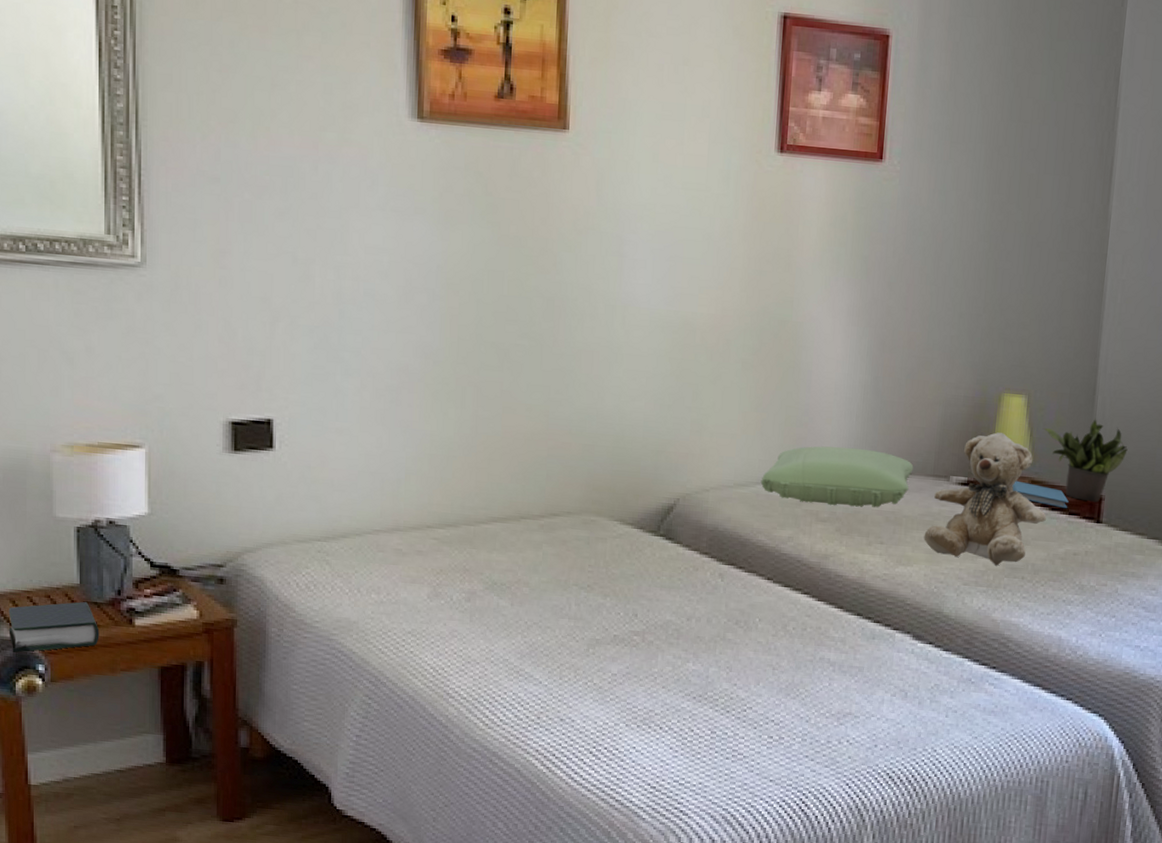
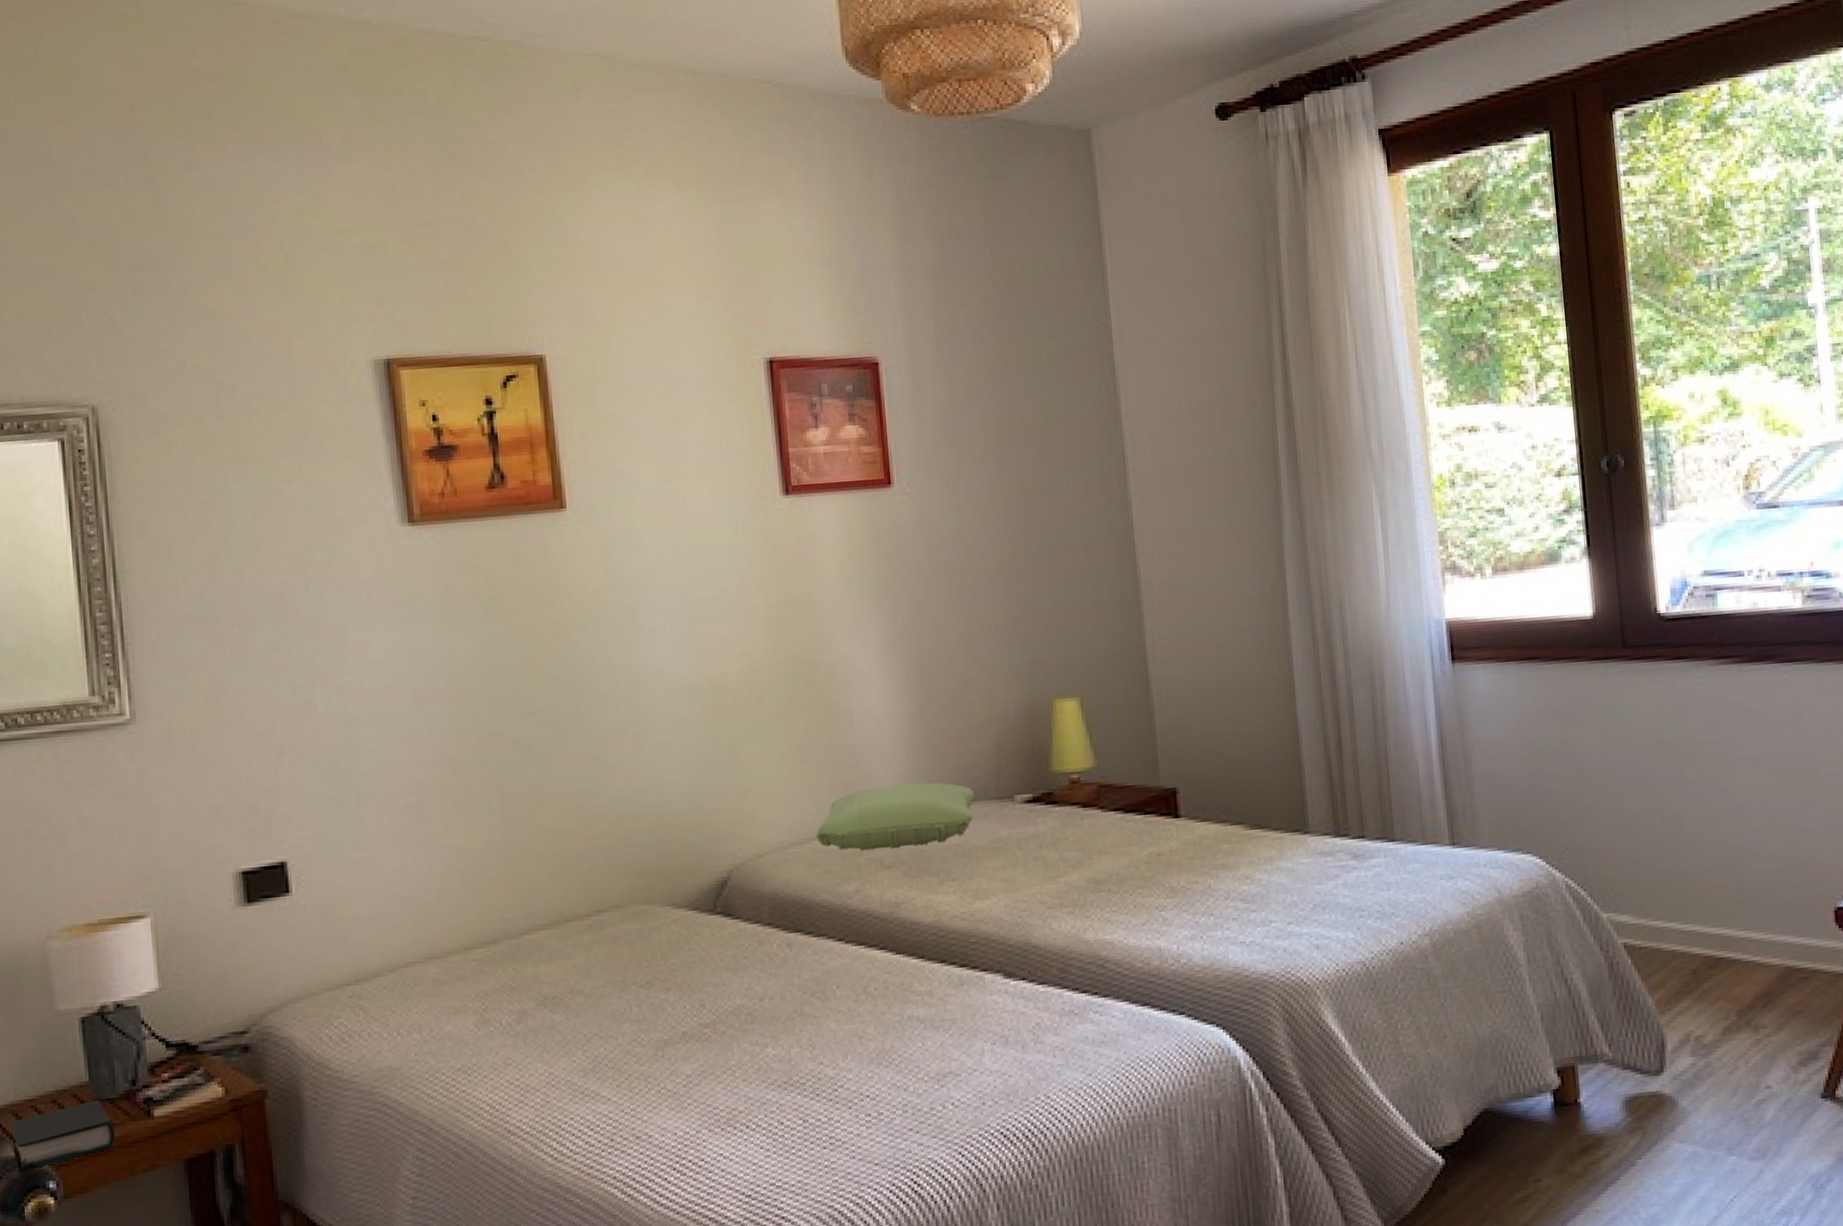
teddy bear: present [923,432,1046,566] -> none [997,741,1122,883]
book: present [1012,480,1069,509] -> none [1080,788,1143,809]
potted plant: present [1042,418,1128,503] -> none [1101,708,1193,797]

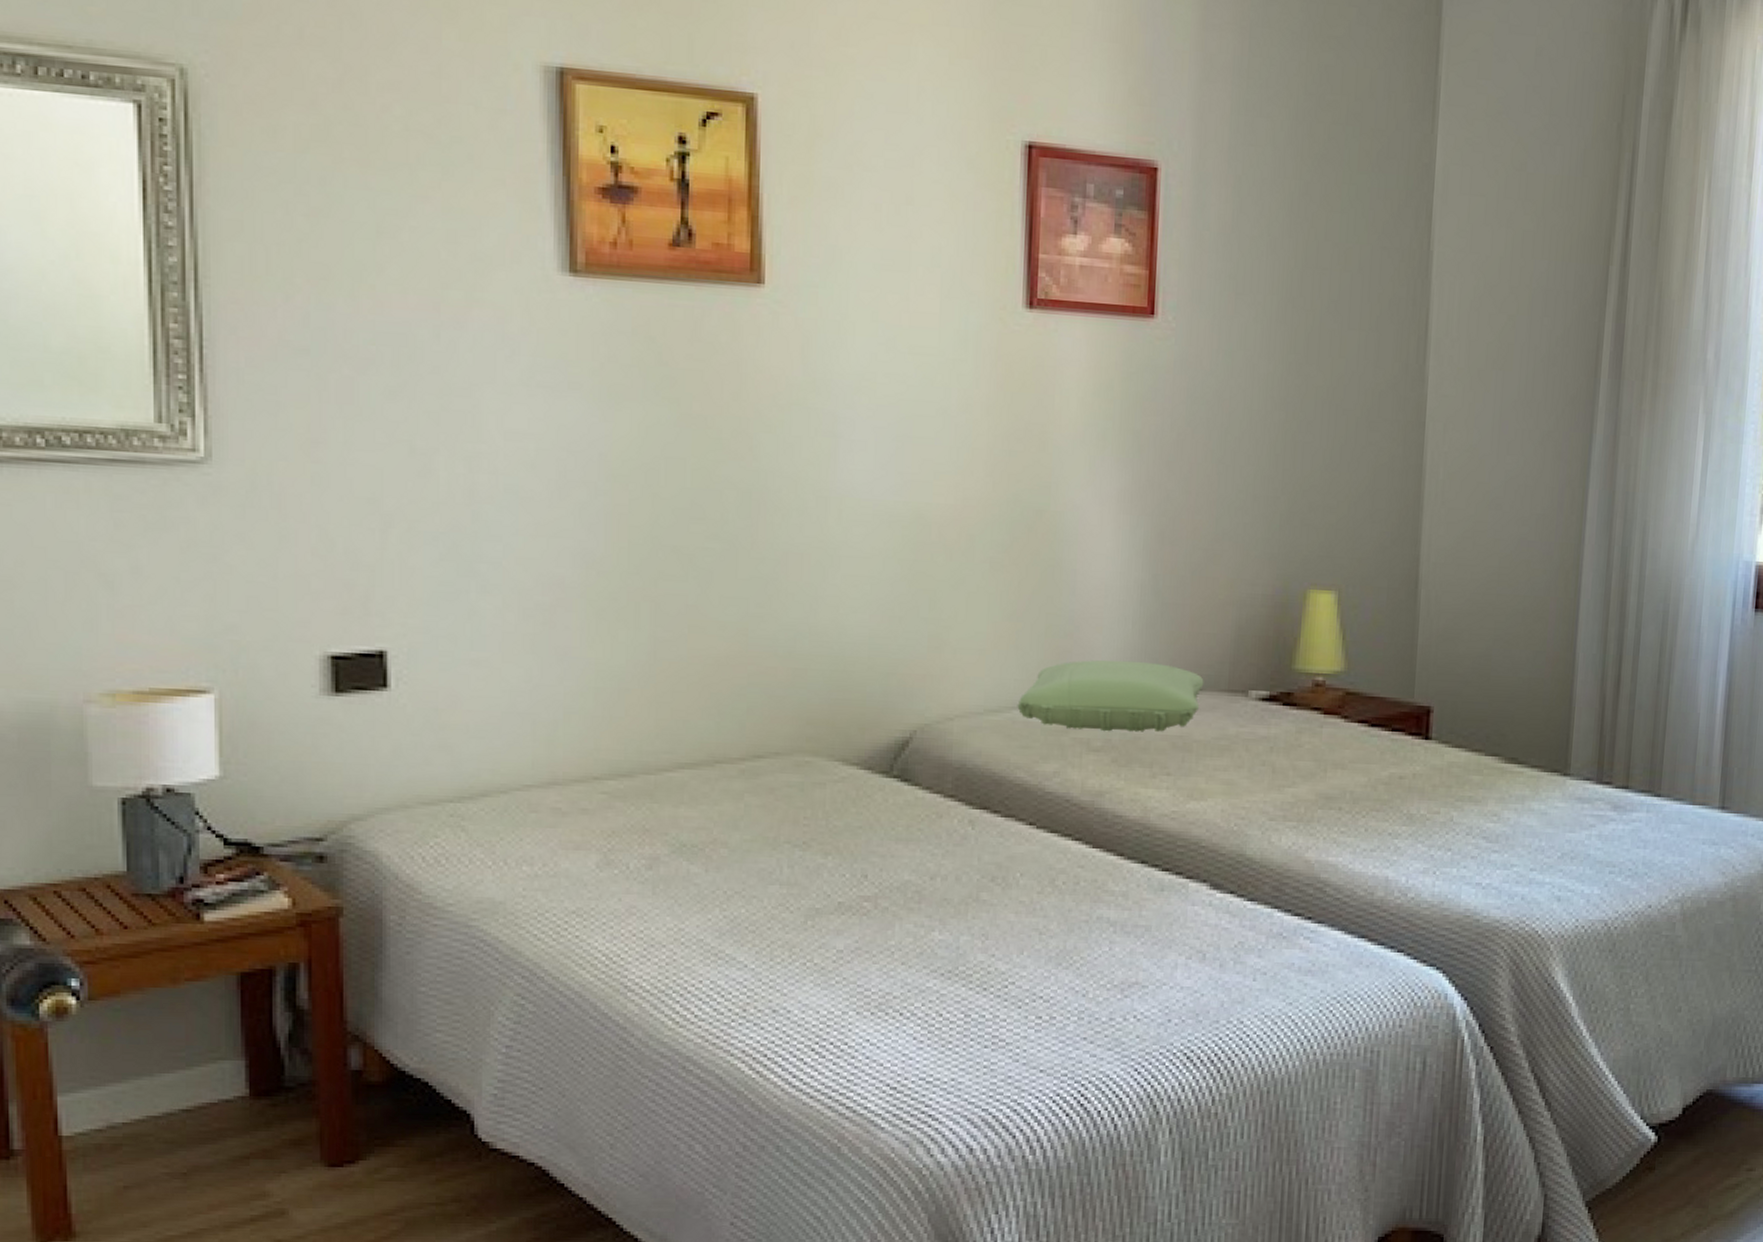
book: present [11,1099,115,1173] -> none [27,893,155,965]

